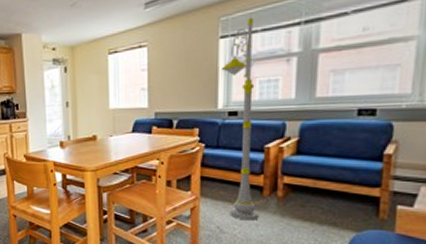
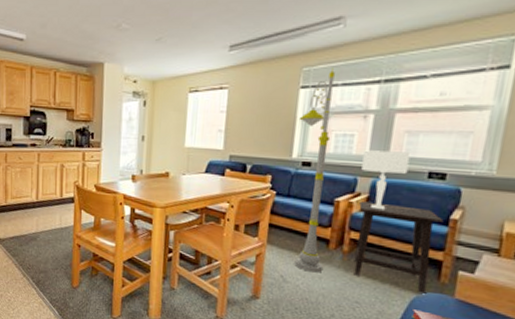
table lamp: none [289,91,338,152] -> present [361,150,411,210]
side table: none [289,145,378,231] -> present [353,201,444,294]

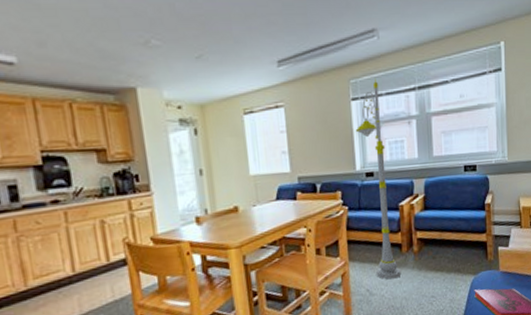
side table: present [353,201,444,294] -> none [419,199,481,274]
table lamp: present [361,150,411,210] -> none [414,150,449,207]

